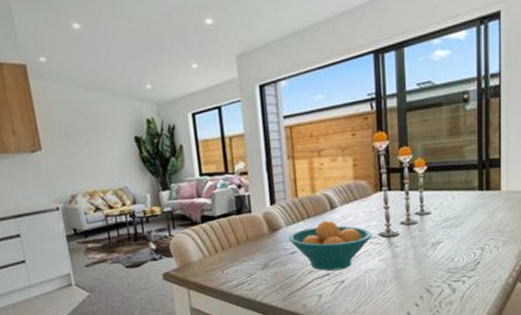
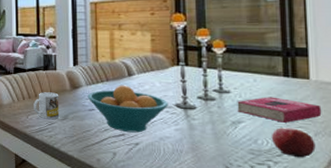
mug: none [228,239,259,271] -> present [33,92,60,120]
book: none [437,212,510,237] -> present [237,97,322,123]
apple: none [466,241,503,269] -> present [271,127,316,158]

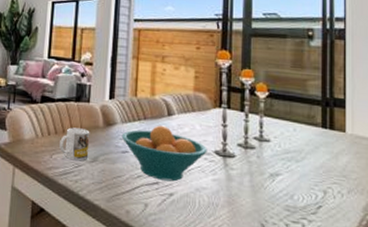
book: present [237,97,322,123] -> none [276,148,355,178]
apple: present [271,127,316,158] -> none [307,182,348,217]

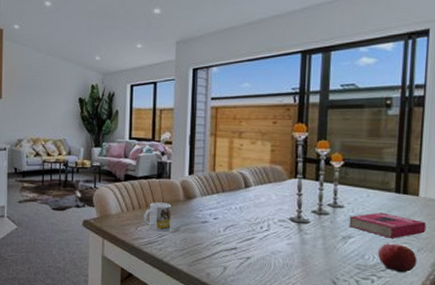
fruit bowl: present [121,125,208,182] -> none [201,196,283,247]
book: none [276,148,355,178] -> present [349,212,427,239]
apple: none [307,182,348,217] -> present [377,243,417,273]

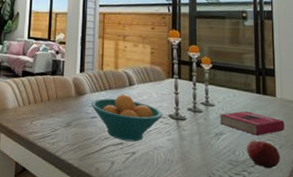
mug: present [144,202,172,232] -> none [38,97,64,126]
fruit bowl: none [201,196,283,247] -> present [91,94,163,142]

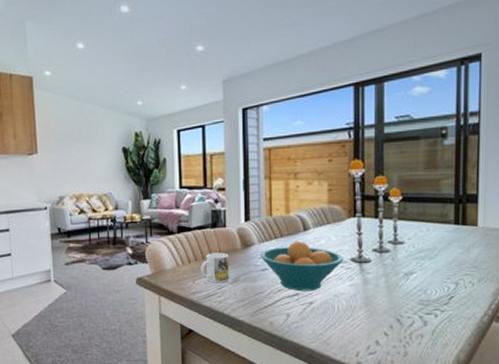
mug: none [38,97,64,126] -> present [201,252,230,283]
book: present [220,111,285,136] -> none [410,245,486,271]
apple: present [246,140,280,169] -> none [439,276,478,305]

